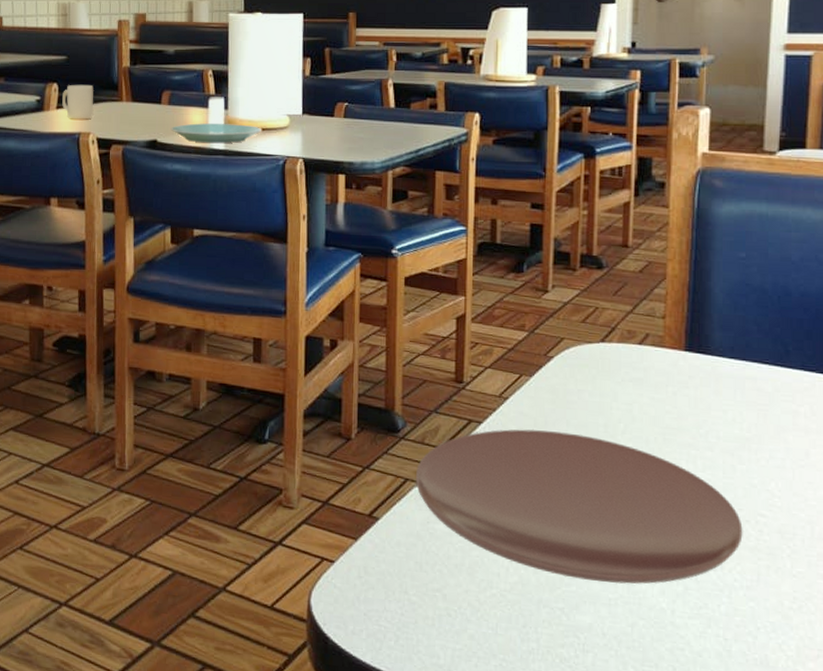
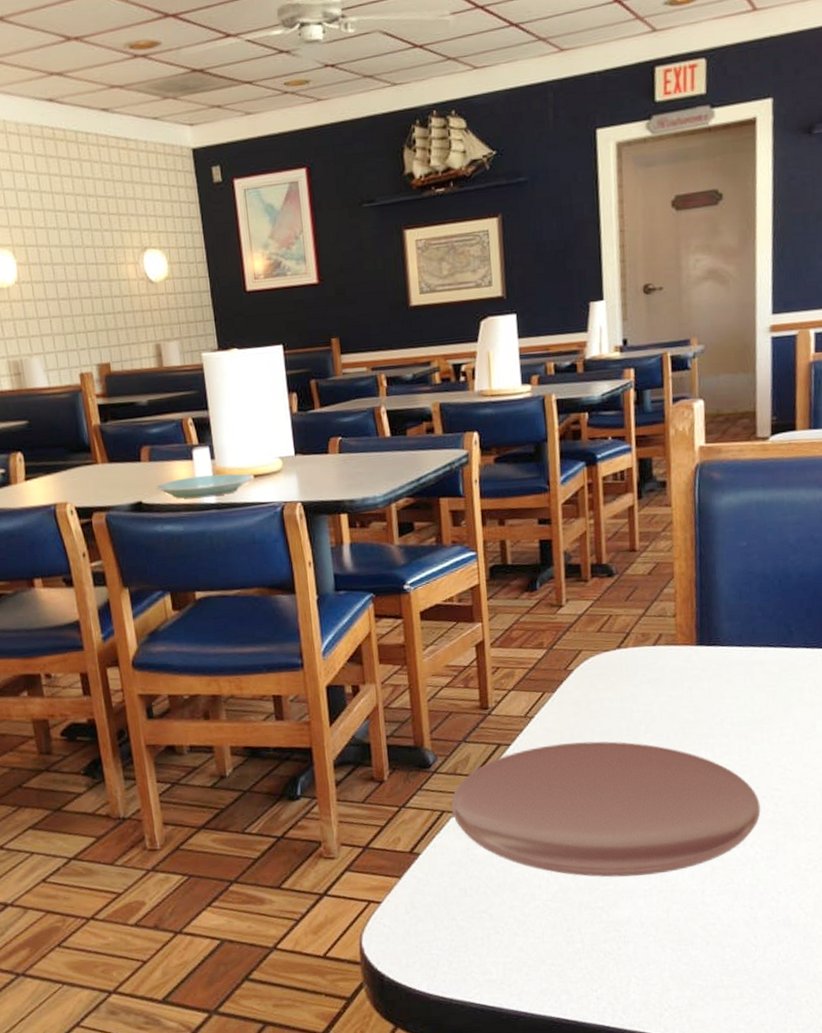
cup: present [62,84,94,120] -> none [29,449,68,490]

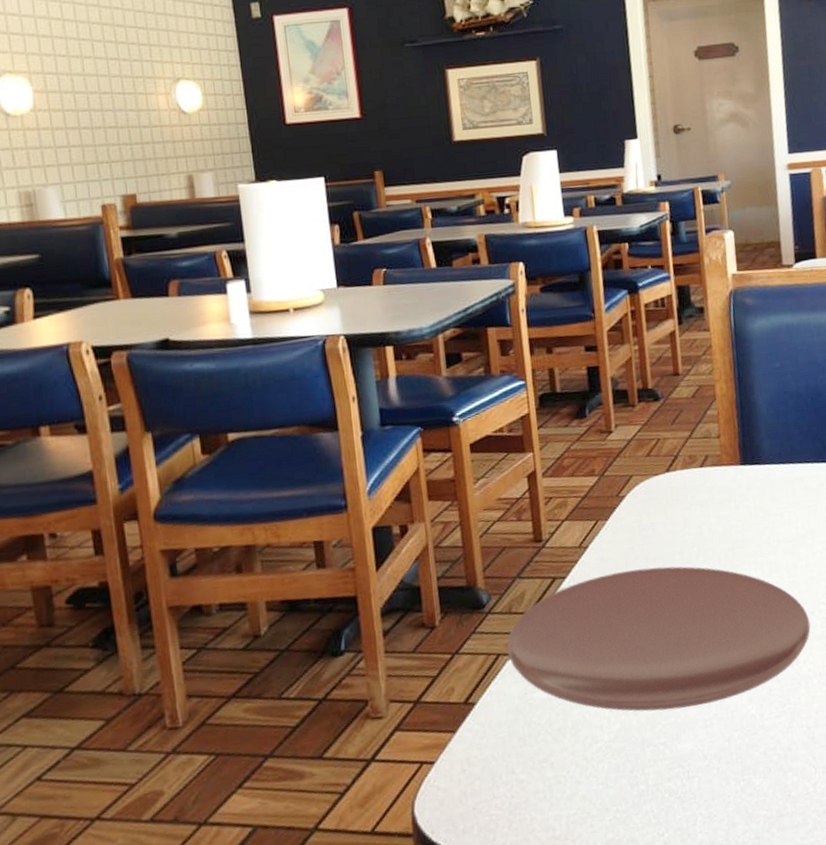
plate: present [155,473,253,499] -> none [184,307,293,335]

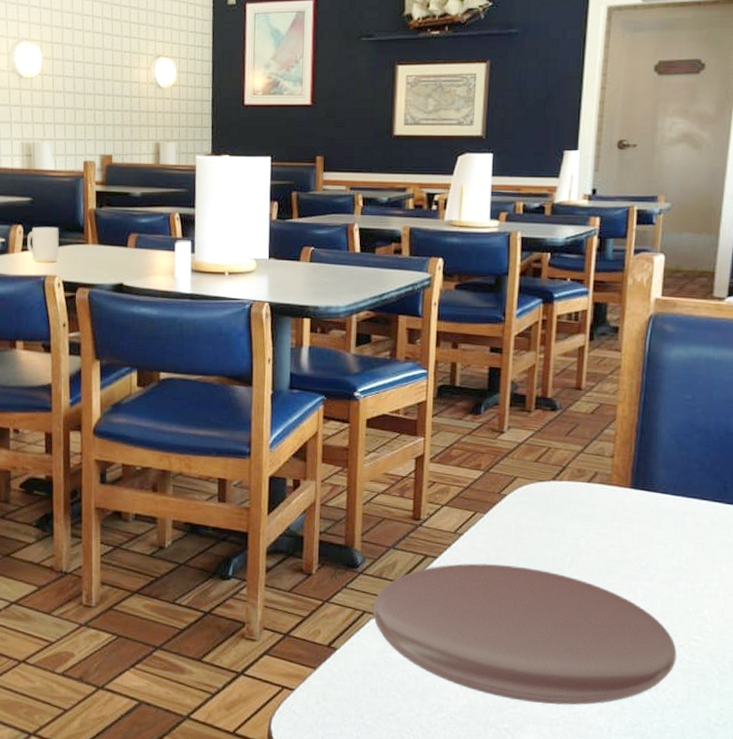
cup: none [39,284,84,329] -> present [27,226,60,262]

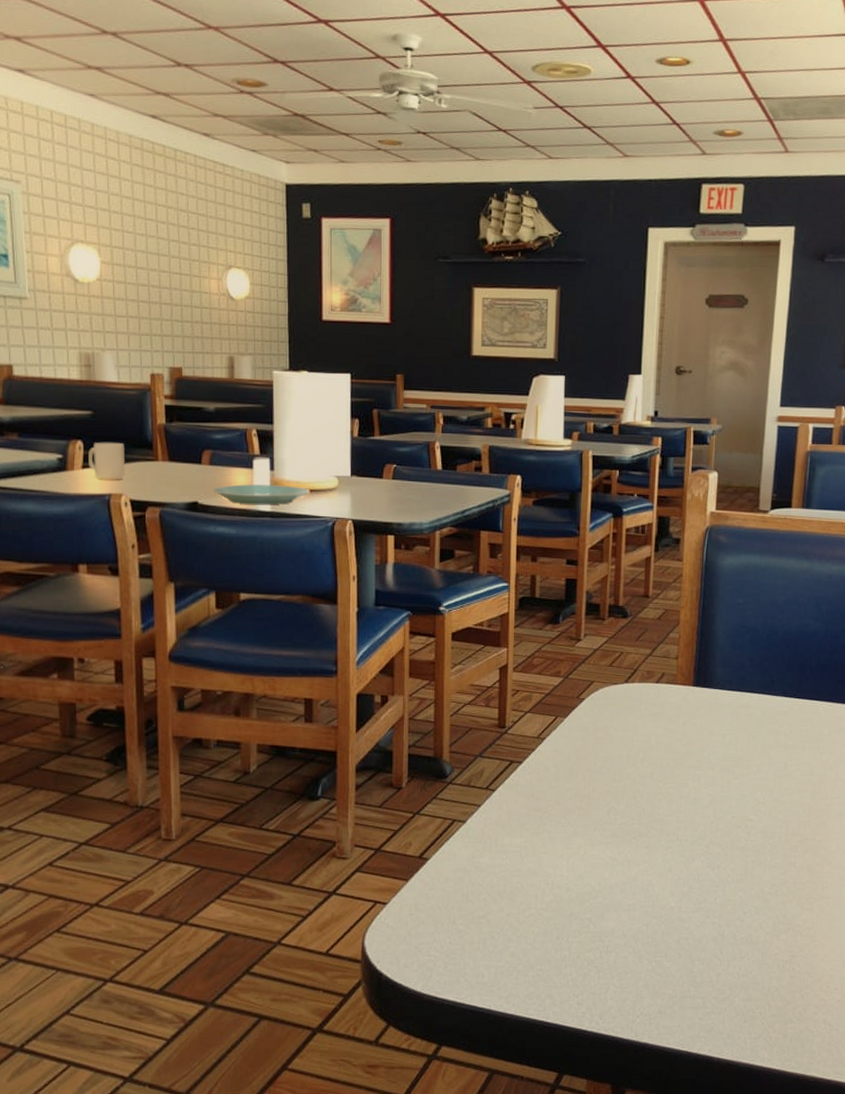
plate: none [137,267,228,287] -> present [212,484,309,505]
plate: present [372,563,677,705] -> none [462,765,735,891]

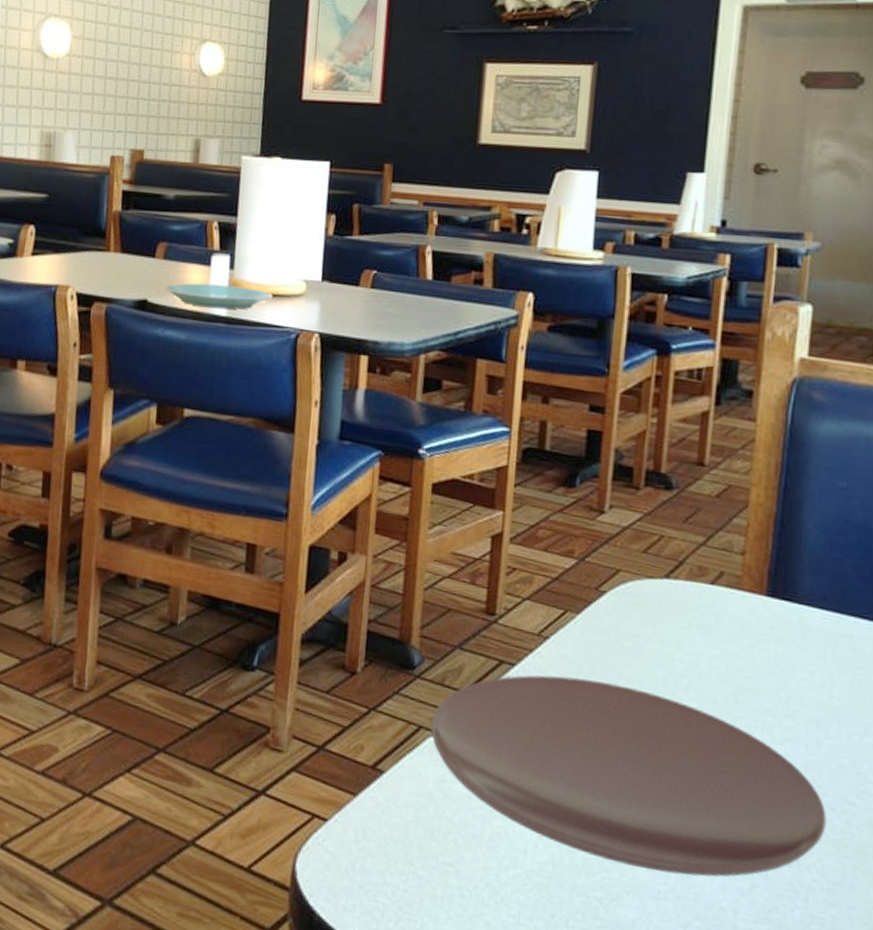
cup: present [89,442,126,480] -> none [38,228,77,271]
plate: none [462,765,735,891] -> present [430,675,827,877]

